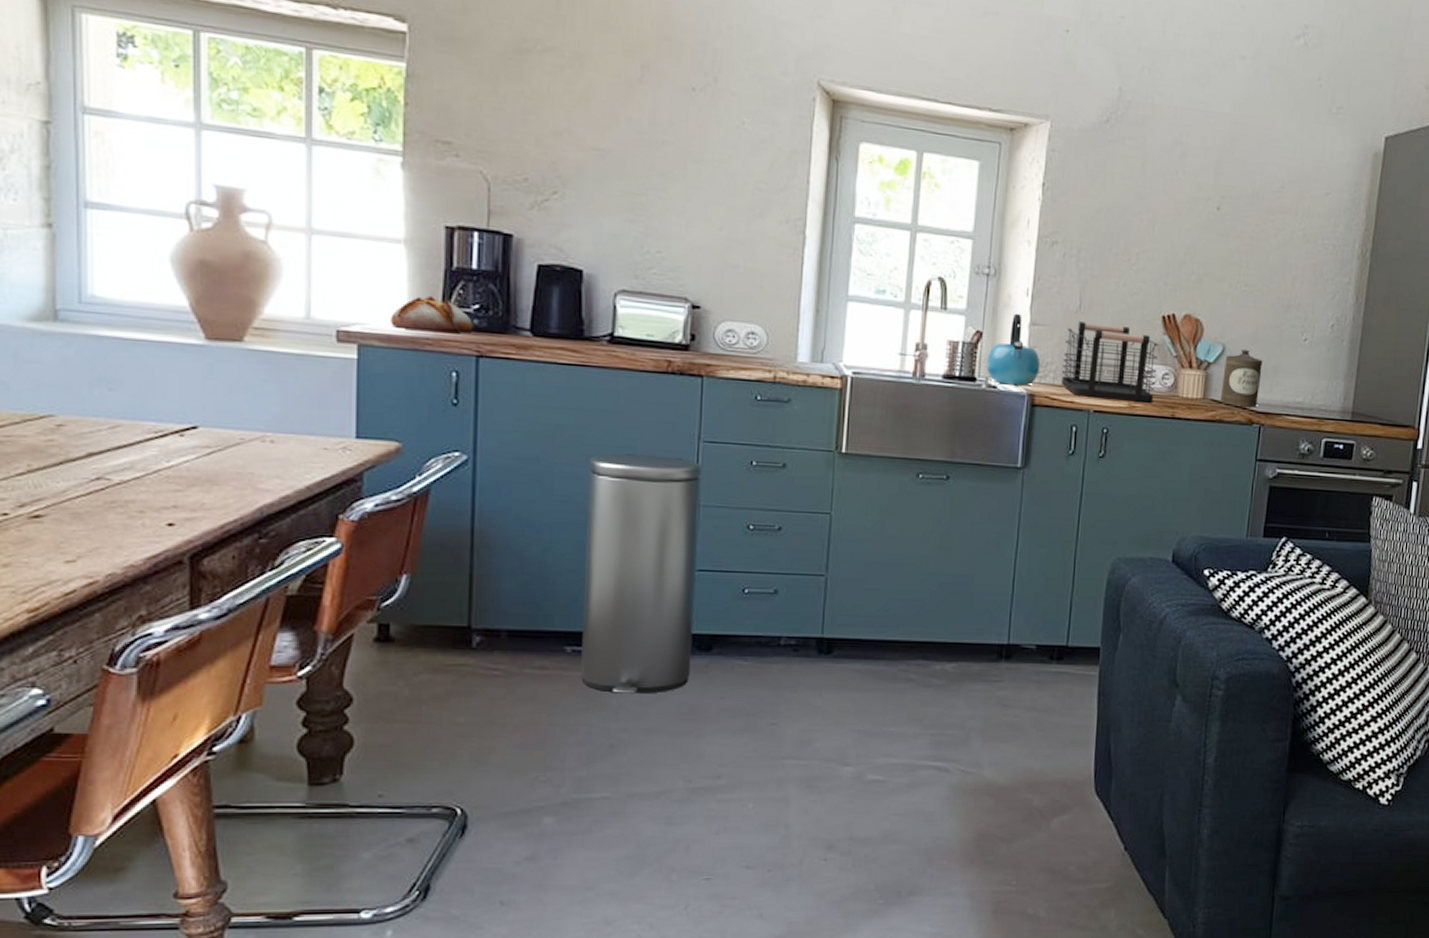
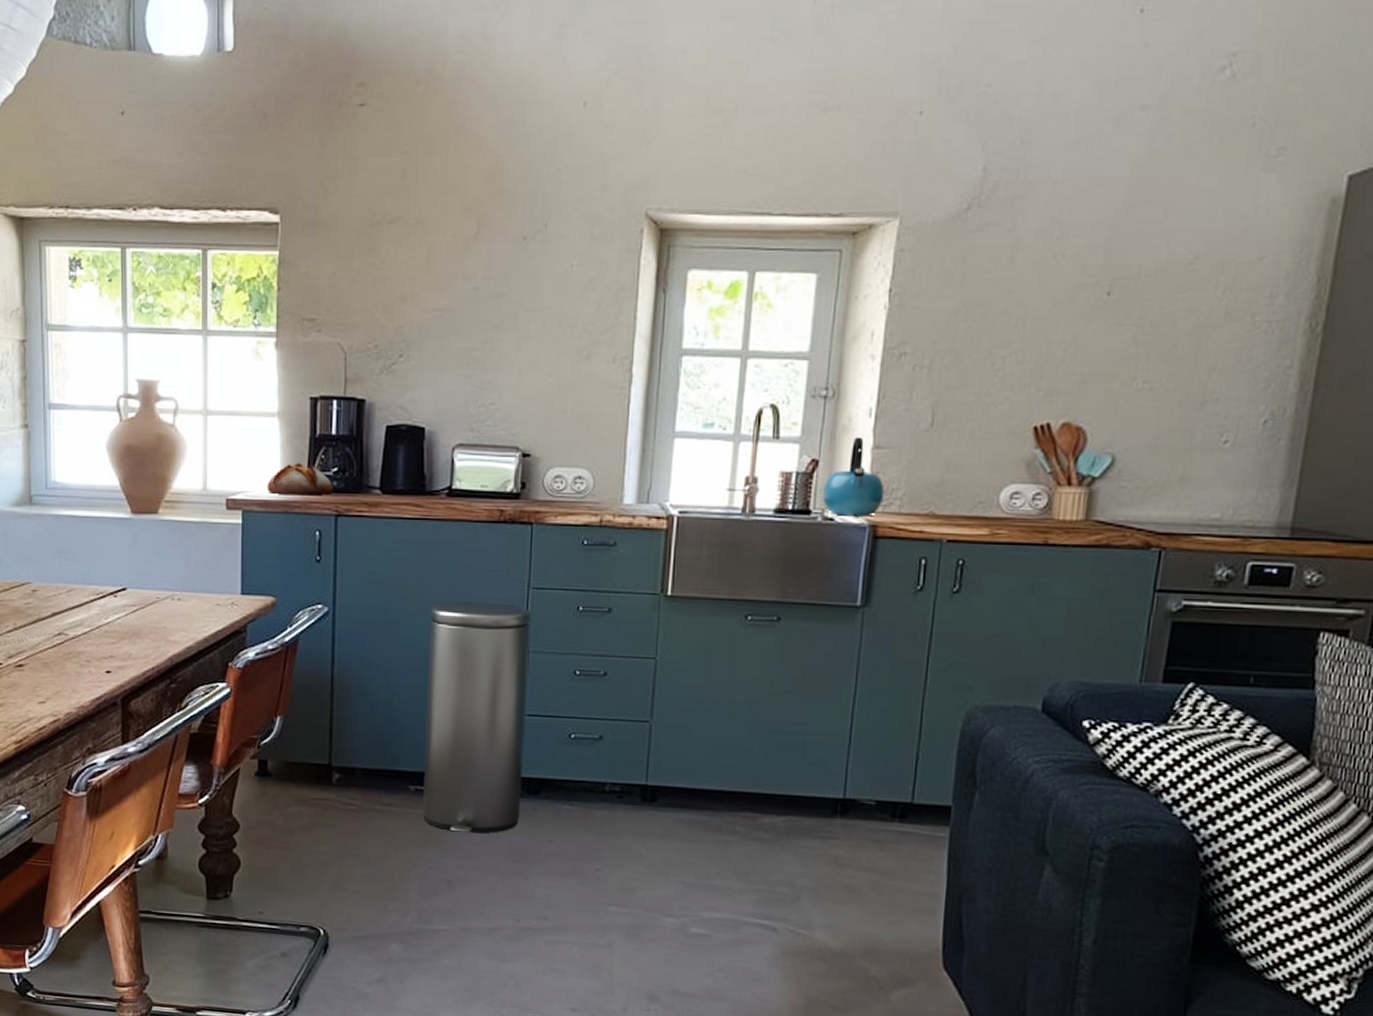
dish rack: present [1062,321,1159,403] -> none [909,440,1029,528]
canister: present [1220,349,1263,408] -> none [1107,458,1166,528]

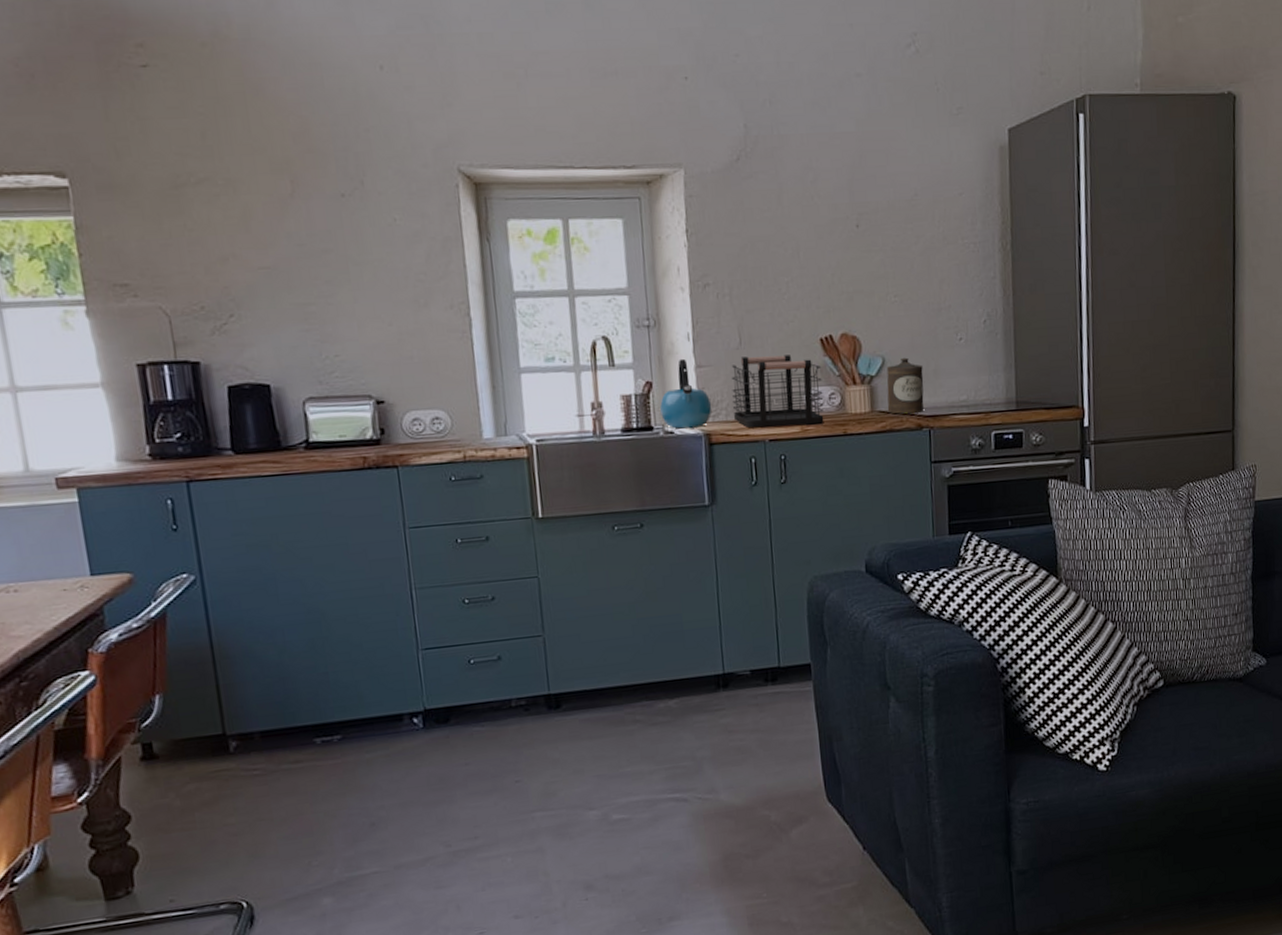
bread: present [267,462,333,496] -> none [102,431,179,467]
pedal bin: present [423,602,531,834] -> none [306,546,434,775]
dish rack: none [909,440,1029,528] -> present [732,355,824,429]
canister: none [1107,458,1166,528] -> present [886,357,924,414]

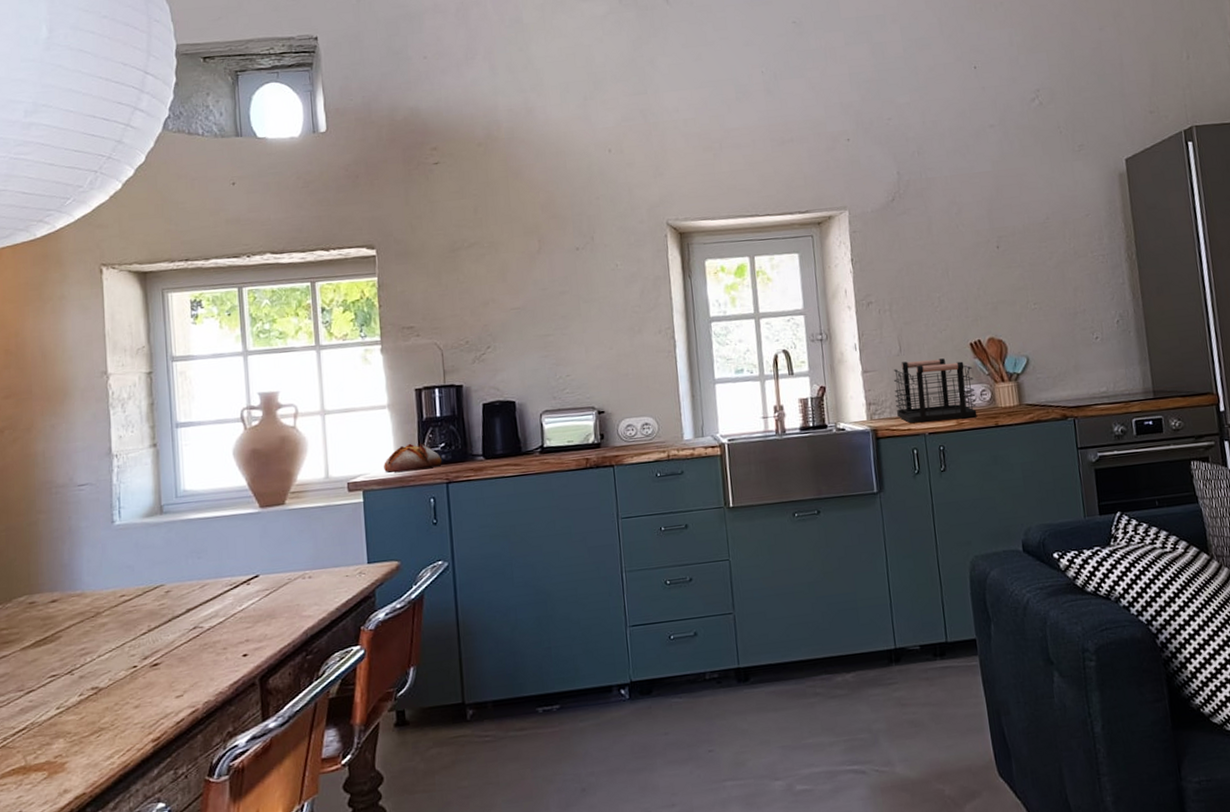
bread: none [102,431,179,467] -> present [384,443,442,473]
kettle: present [660,358,712,429] -> none [832,365,878,426]
canister: present [886,357,924,414] -> none [1031,356,1067,406]

